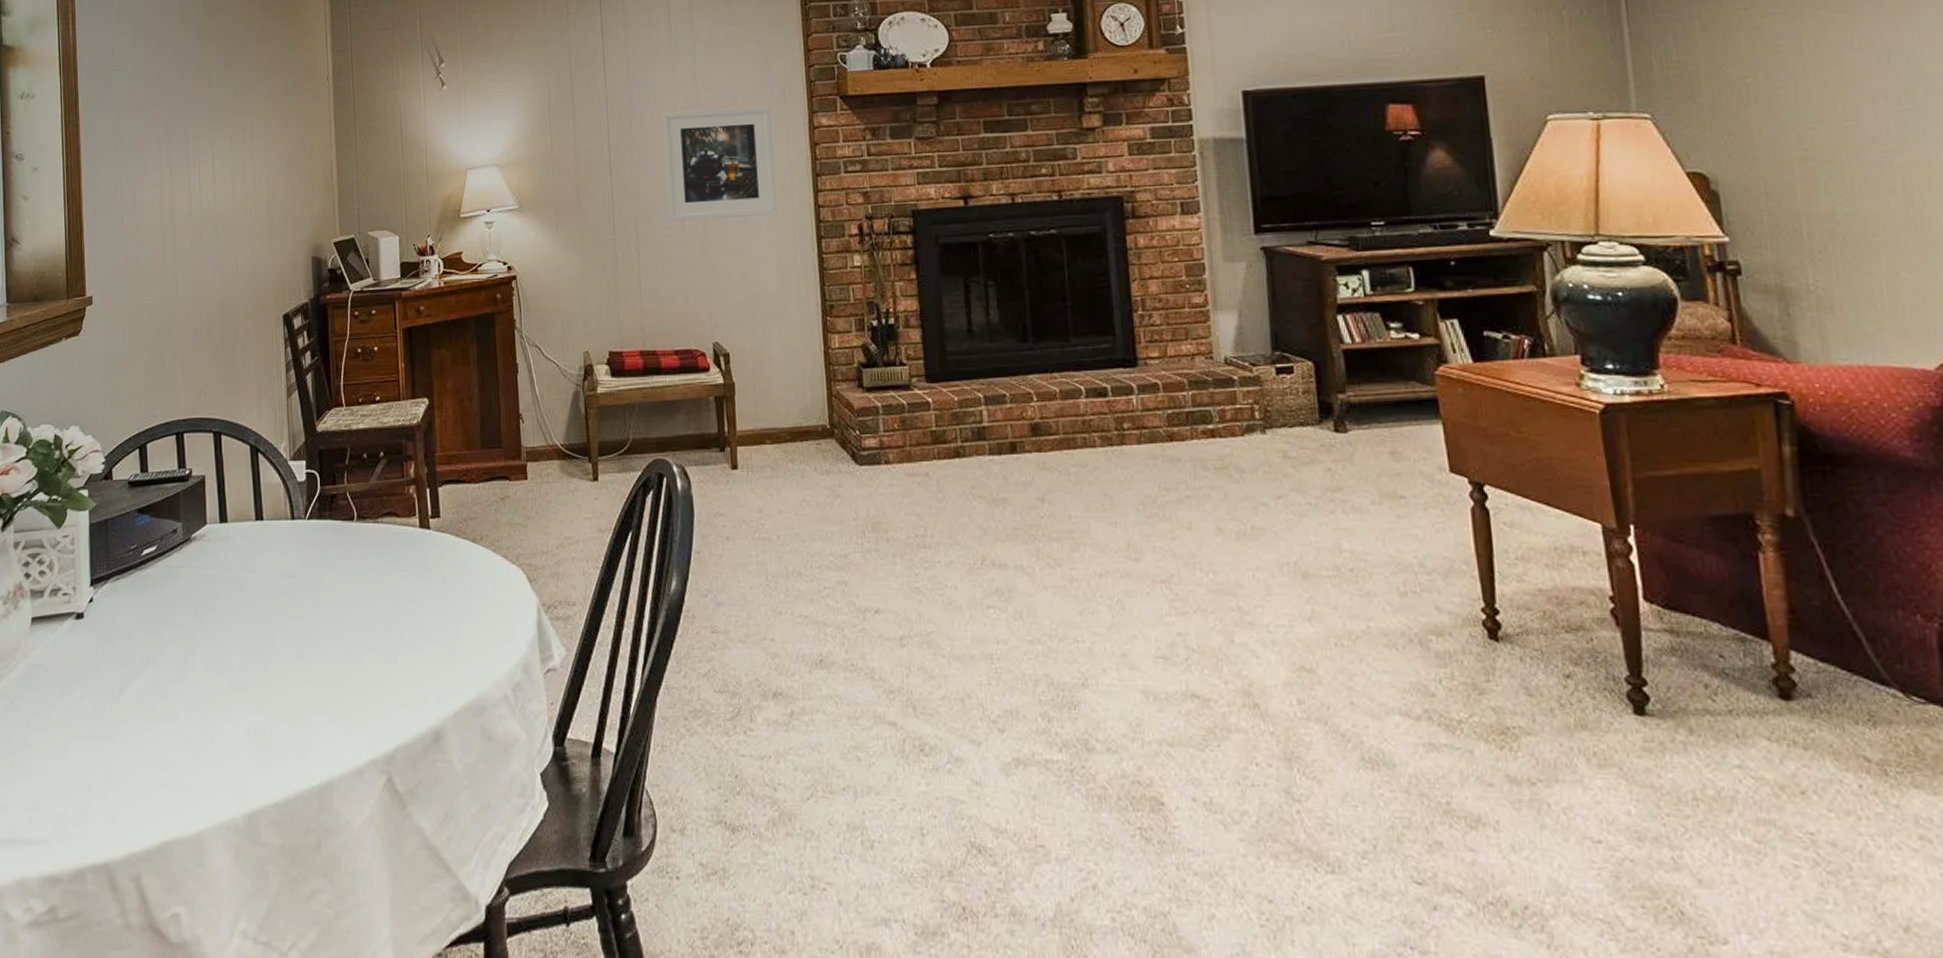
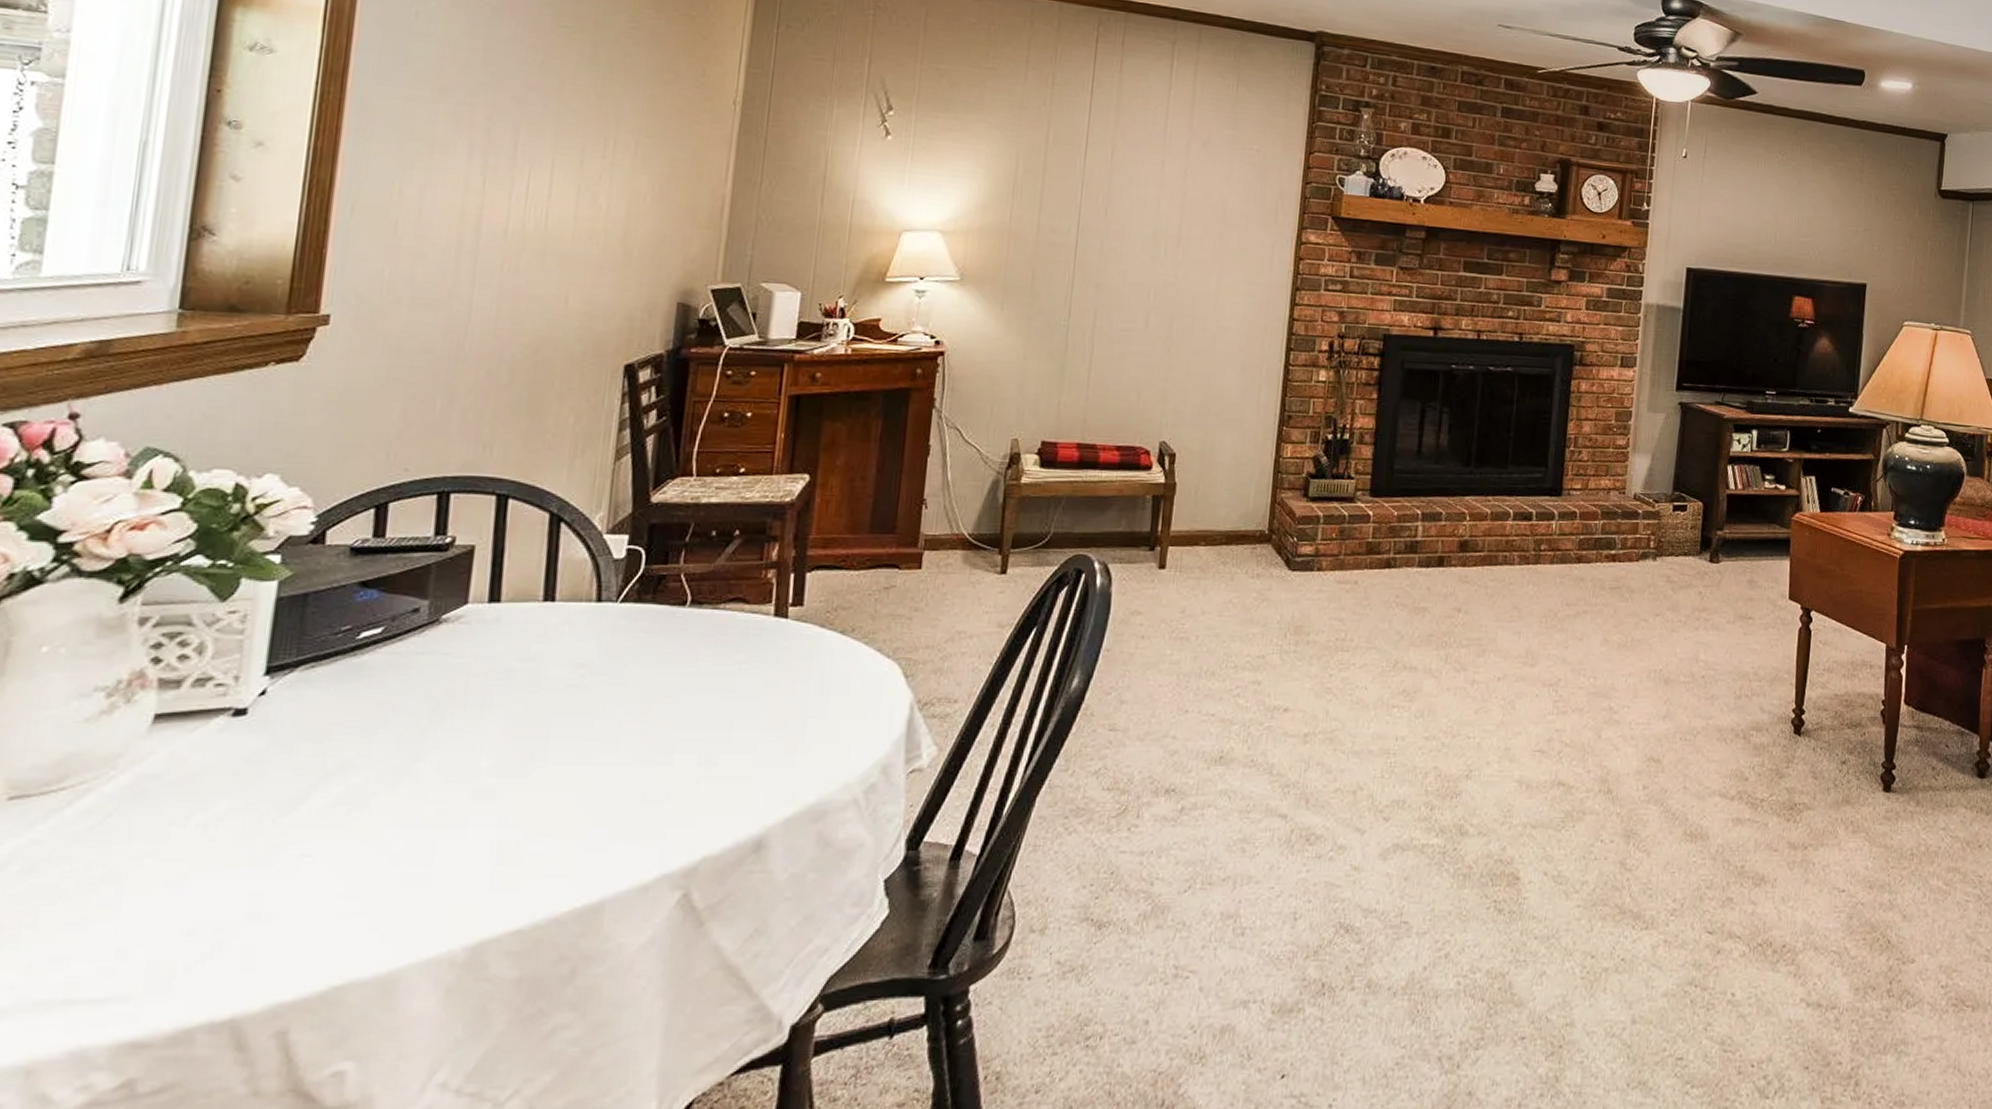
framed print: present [662,105,777,221] -> none [1132,204,1261,322]

